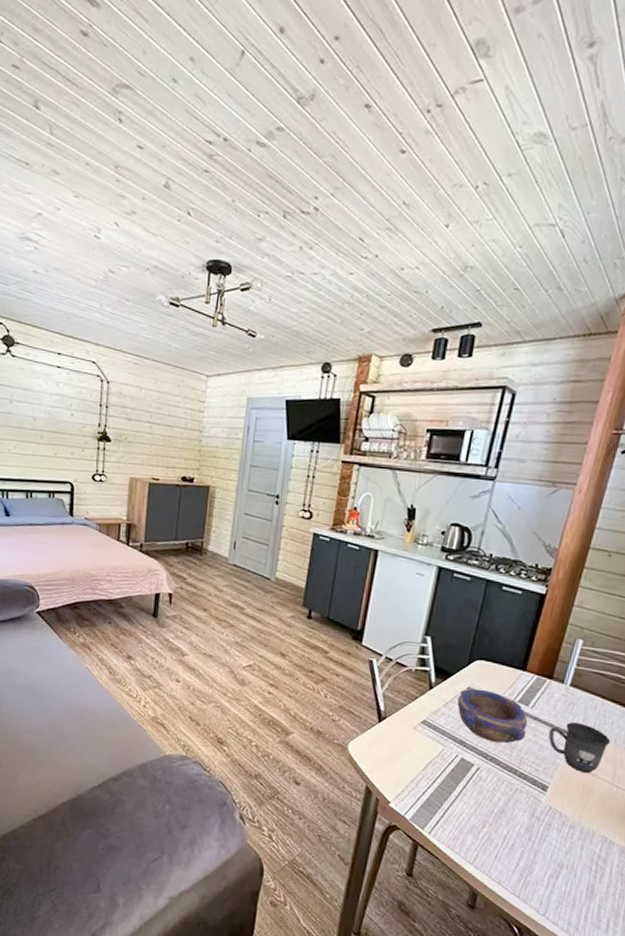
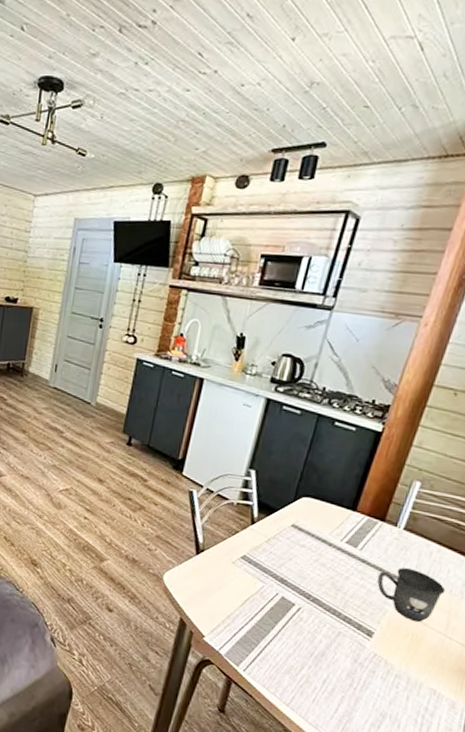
bowl: present [457,688,528,743] -> none [280,526,356,585]

